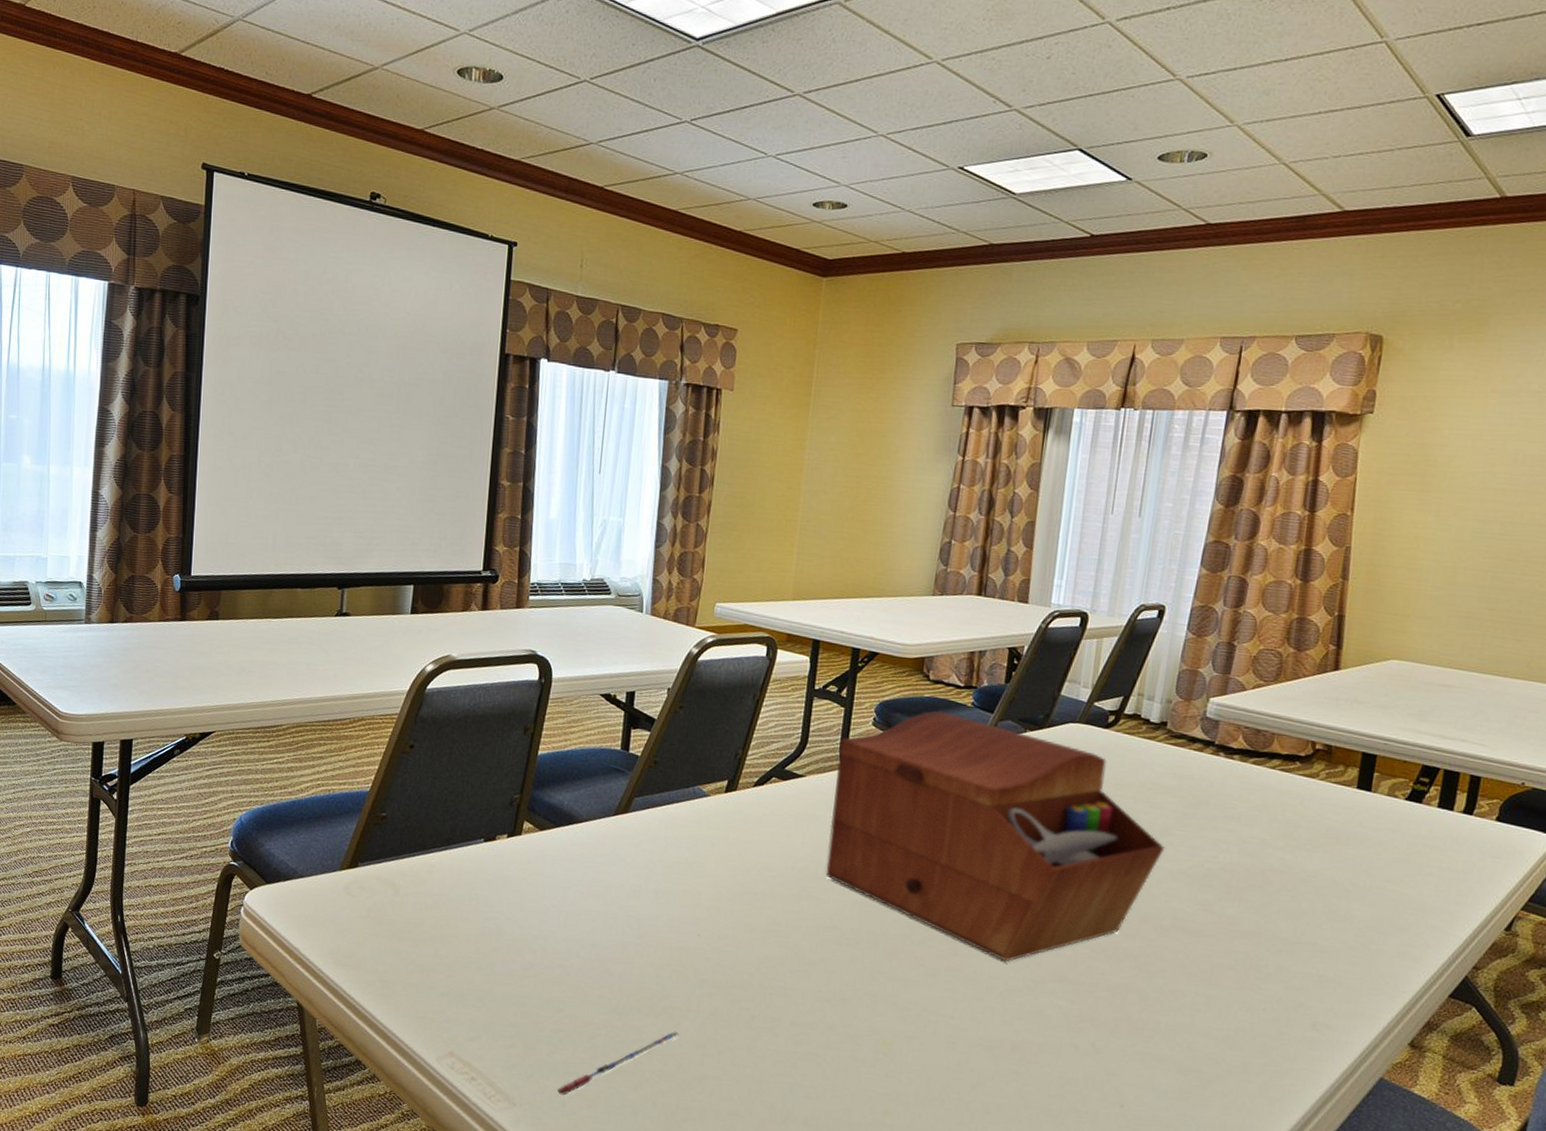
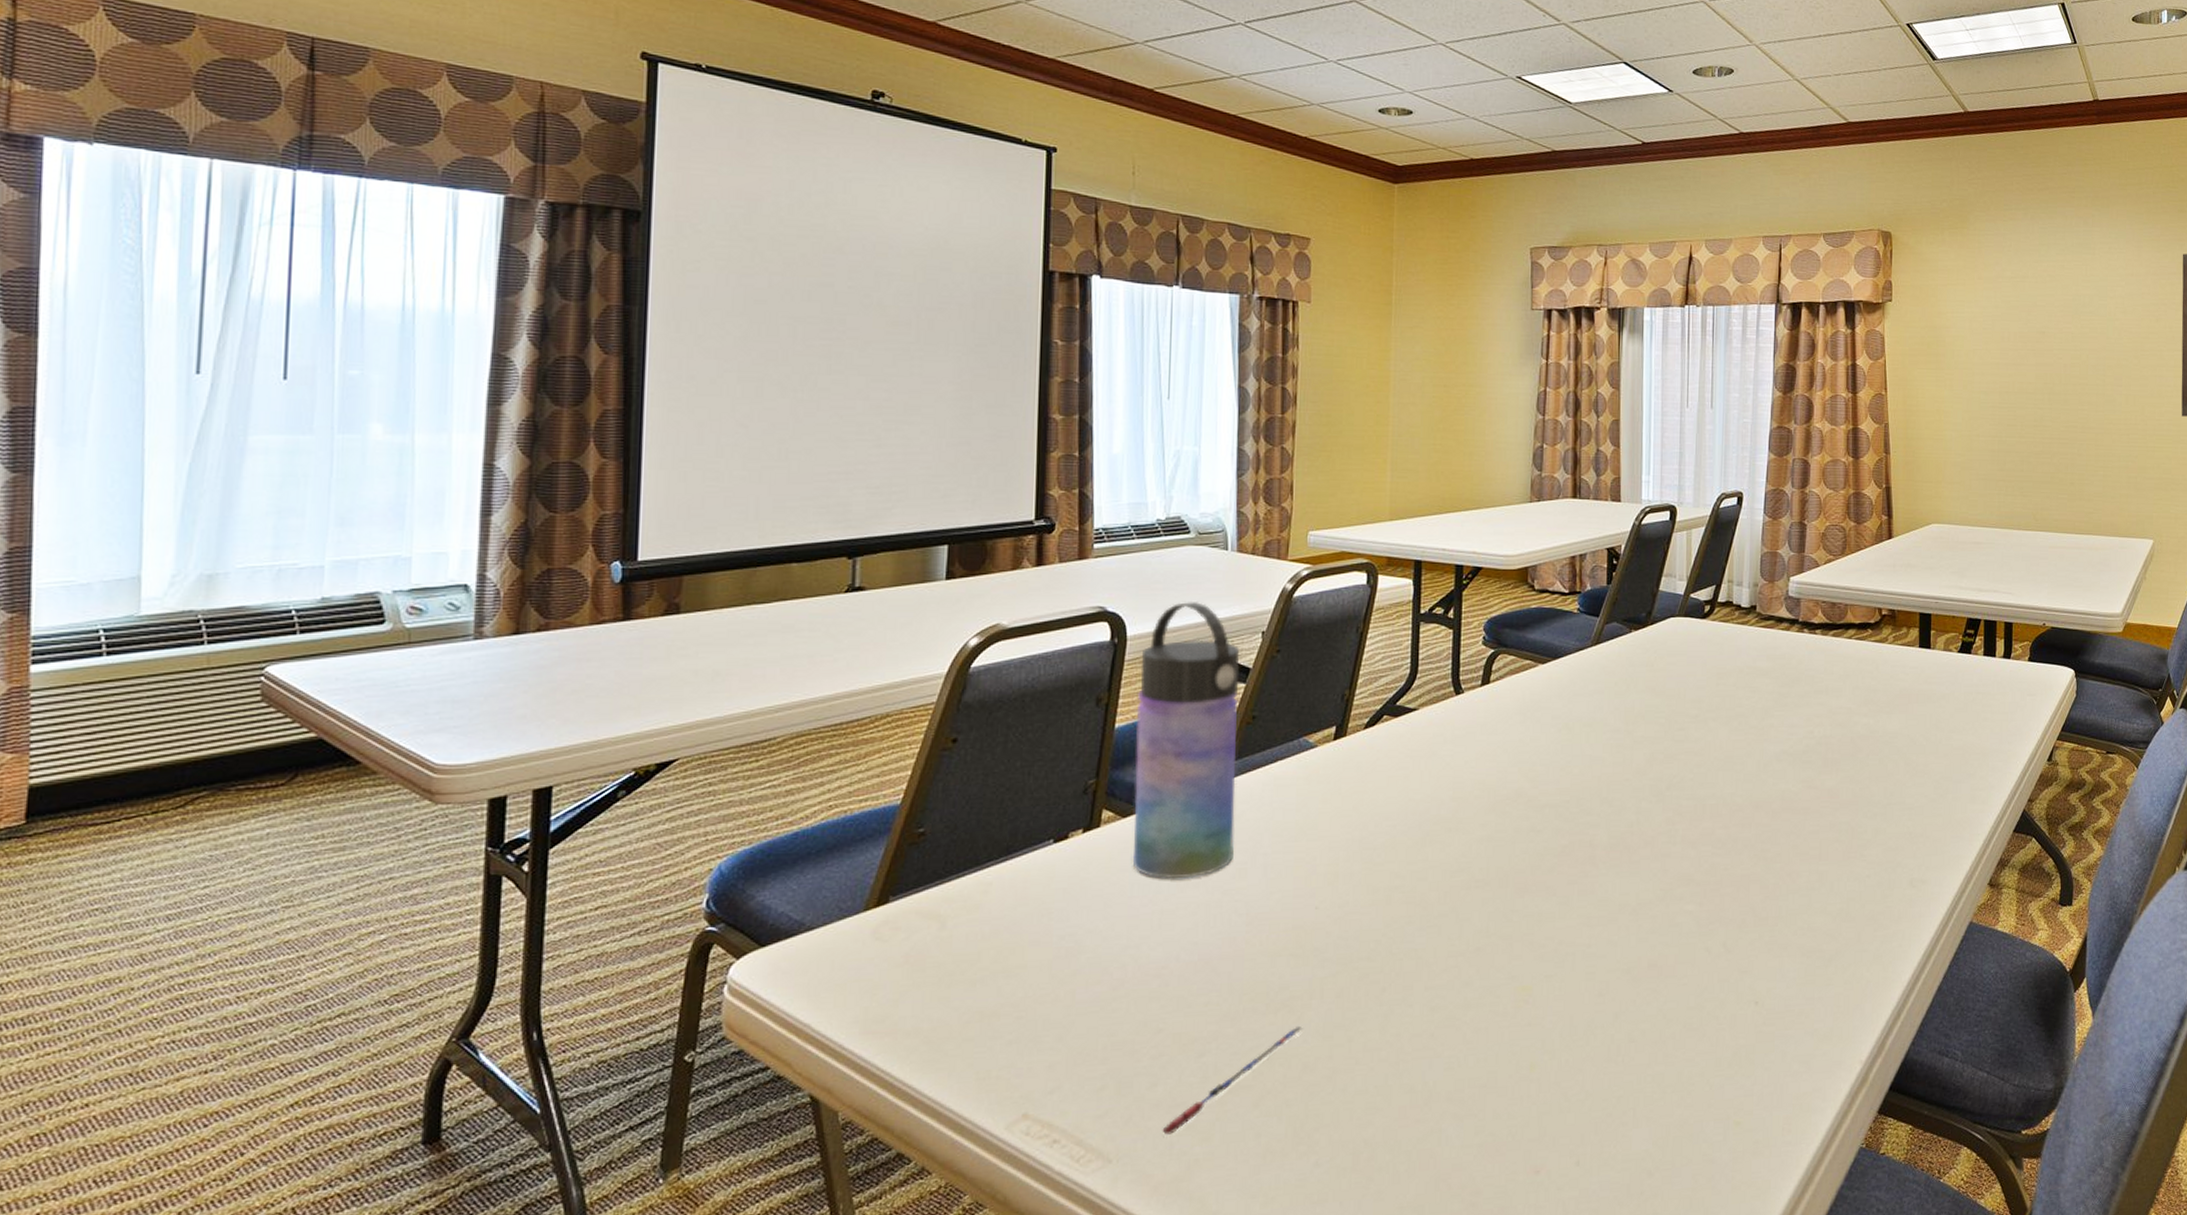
water bottle: none [547,654,647,891] -> present [1134,602,1240,878]
sewing box: present [825,710,1164,962] -> none [1448,621,1767,875]

